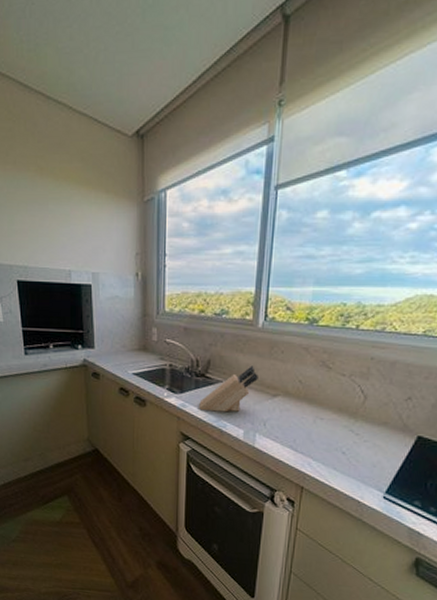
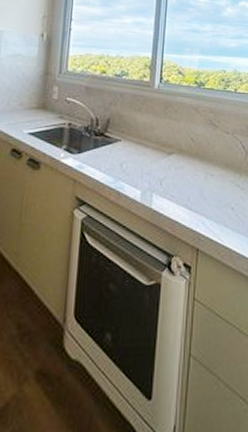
knife block: present [199,365,258,412] -> none [97,124,155,172]

